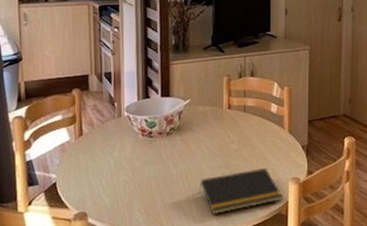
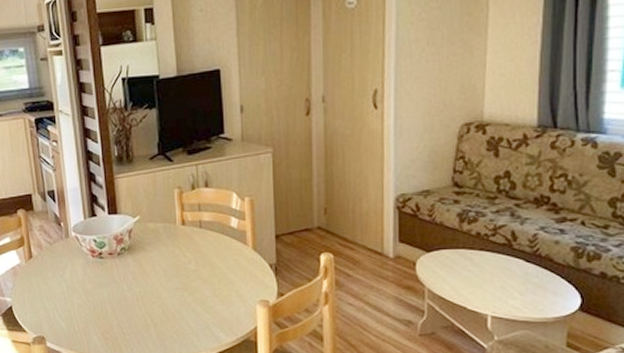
notepad: present [199,167,283,215] -> none [157,289,250,341]

